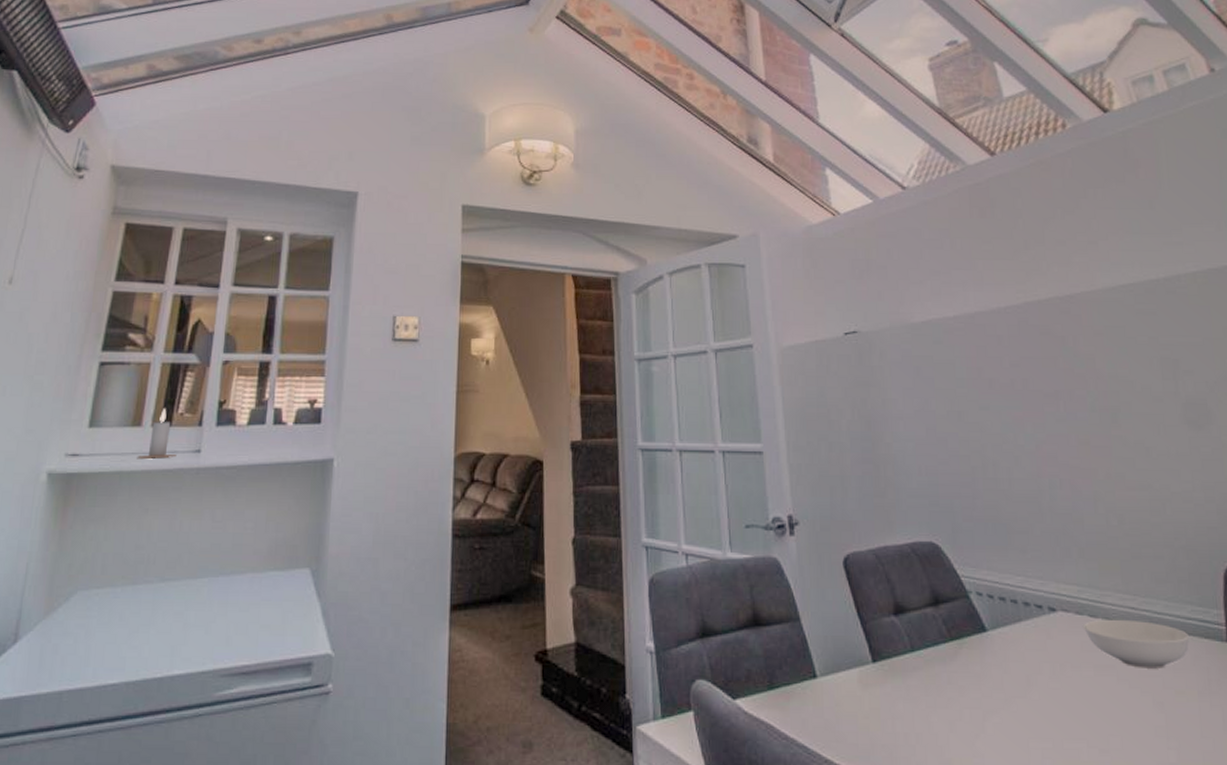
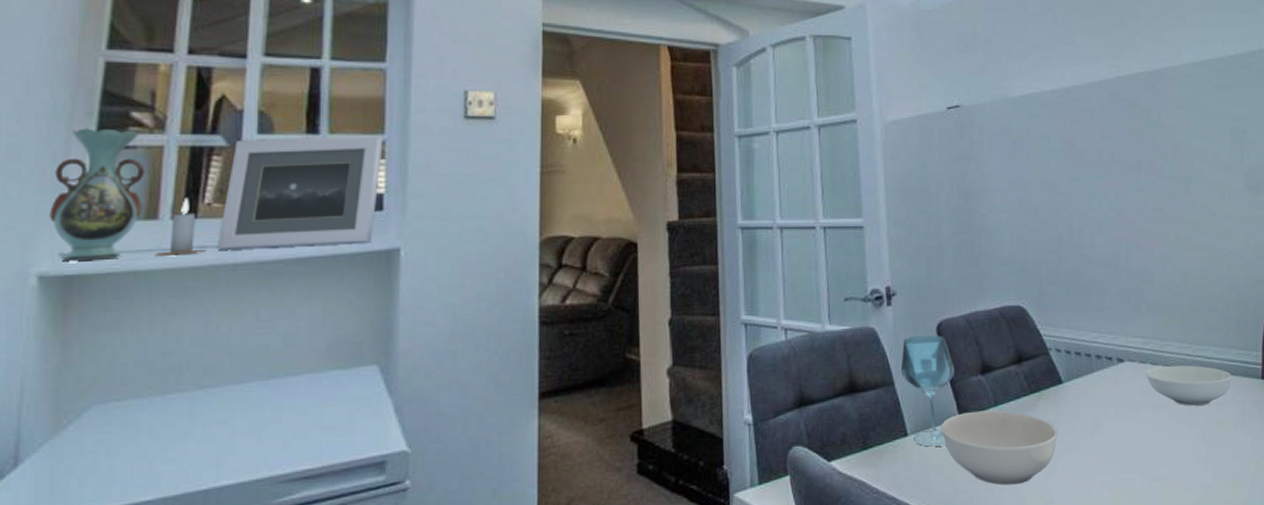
decorative vase: none [61,347,135,462] -> present [50,128,145,262]
picture frame: none [185,355,324,456] -> present [217,135,383,251]
wine glass: none [807,568,866,692] -> present [901,335,956,447]
bowl: none [852,656,985,744] -> present [941,410,1058,485]

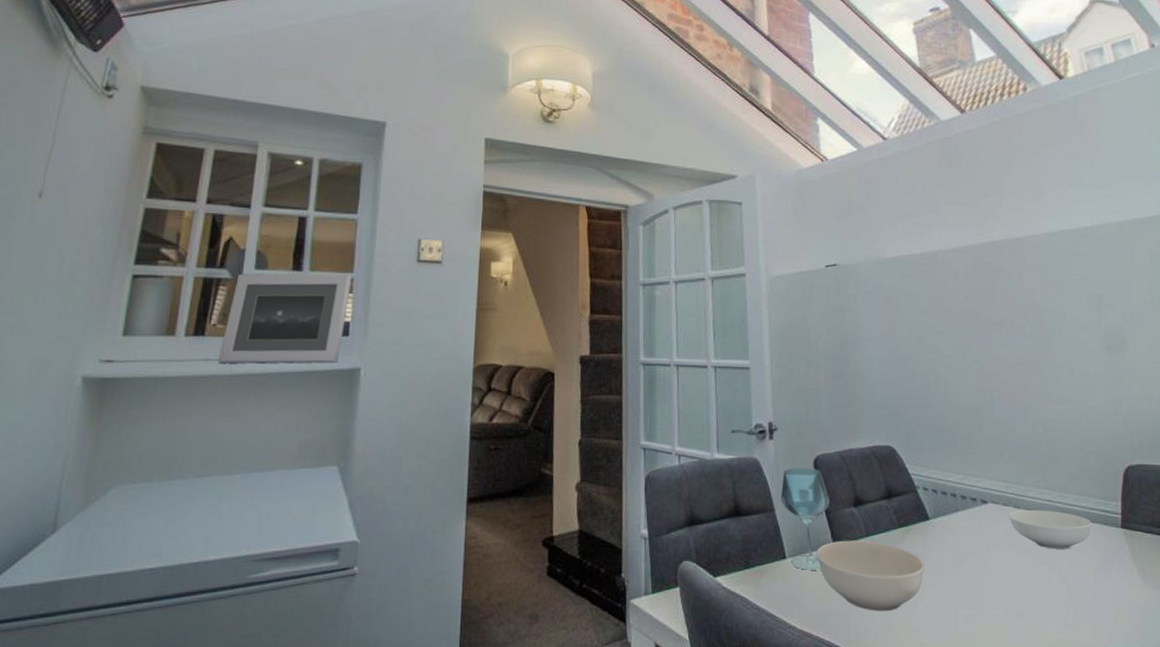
decorative vase: present [50,128,145,262] -> none [94,260,168,367]
candle: present [155,198,206,256] -> none [171,319,210,366]

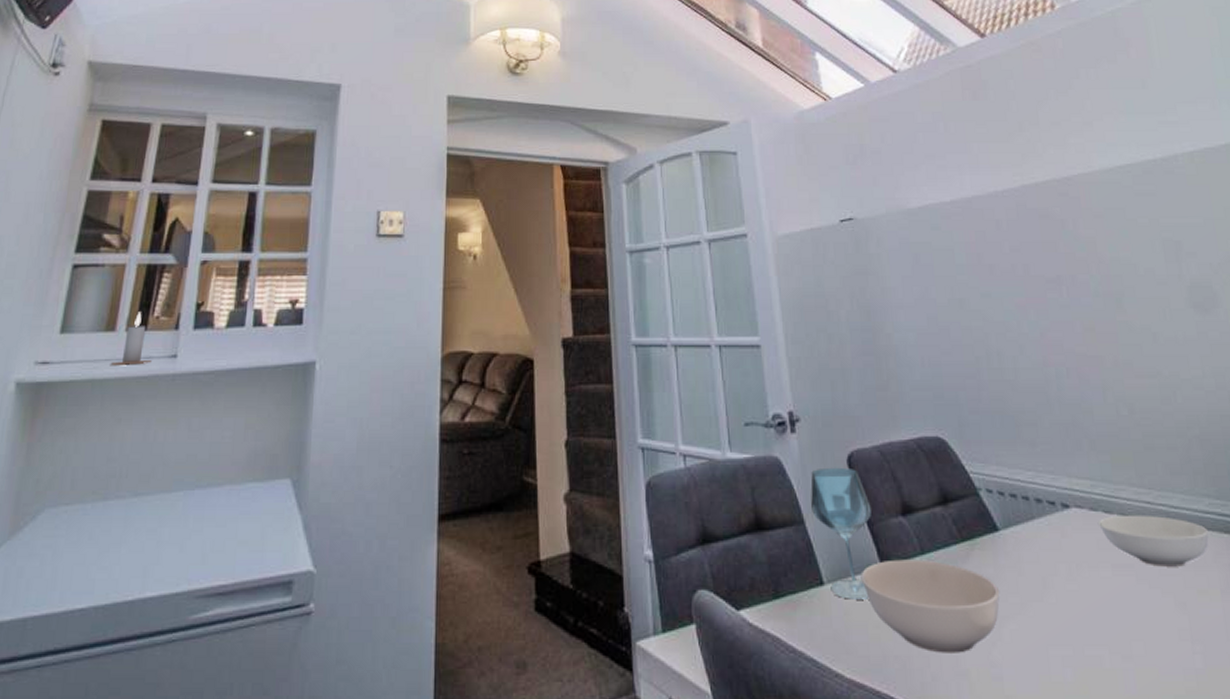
candle: none [171,319,210,366] -> present [110,312,152,365]
picture frame: present [218,273,352,364] -> none [160,253,306,362]

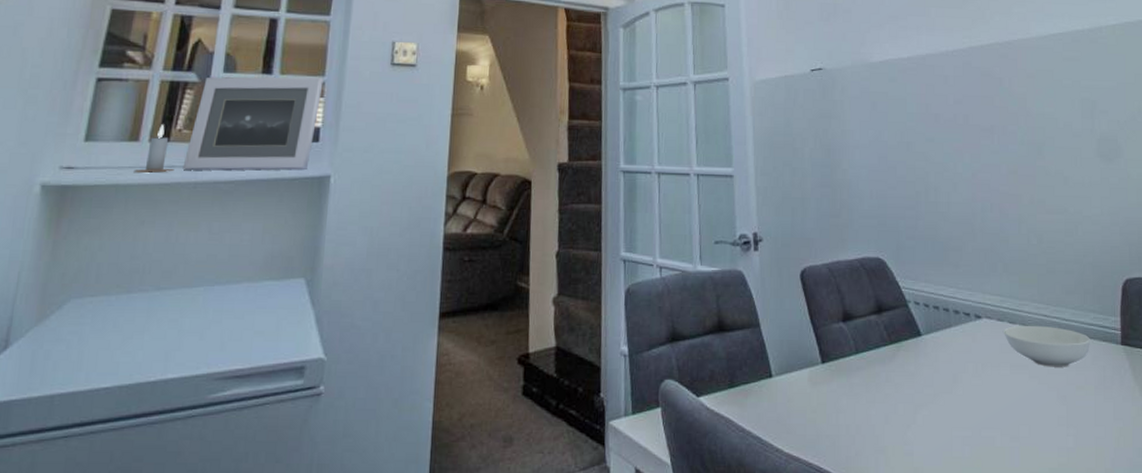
picture frame: none [160,253,306,362] -> present [182,77,323,171]
wine glass: present [810,467,873,599] -> none [767,280,818,390]
bowl: present [860,559,1000,653] -> none [804,357,918,434]

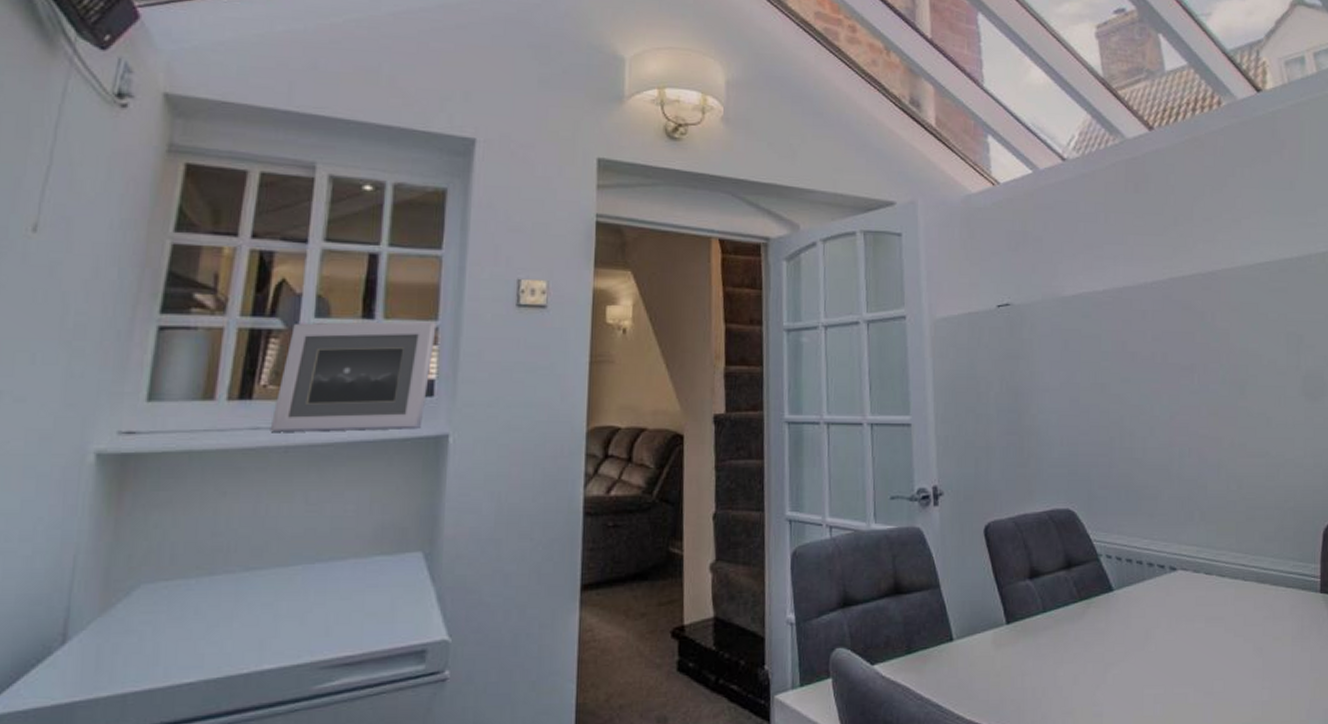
candle: present [133,124,174,173] -> none [210,379,260,436]
bowl: present [1002,325,1090,367] -> none [1198,575,1289,619]

